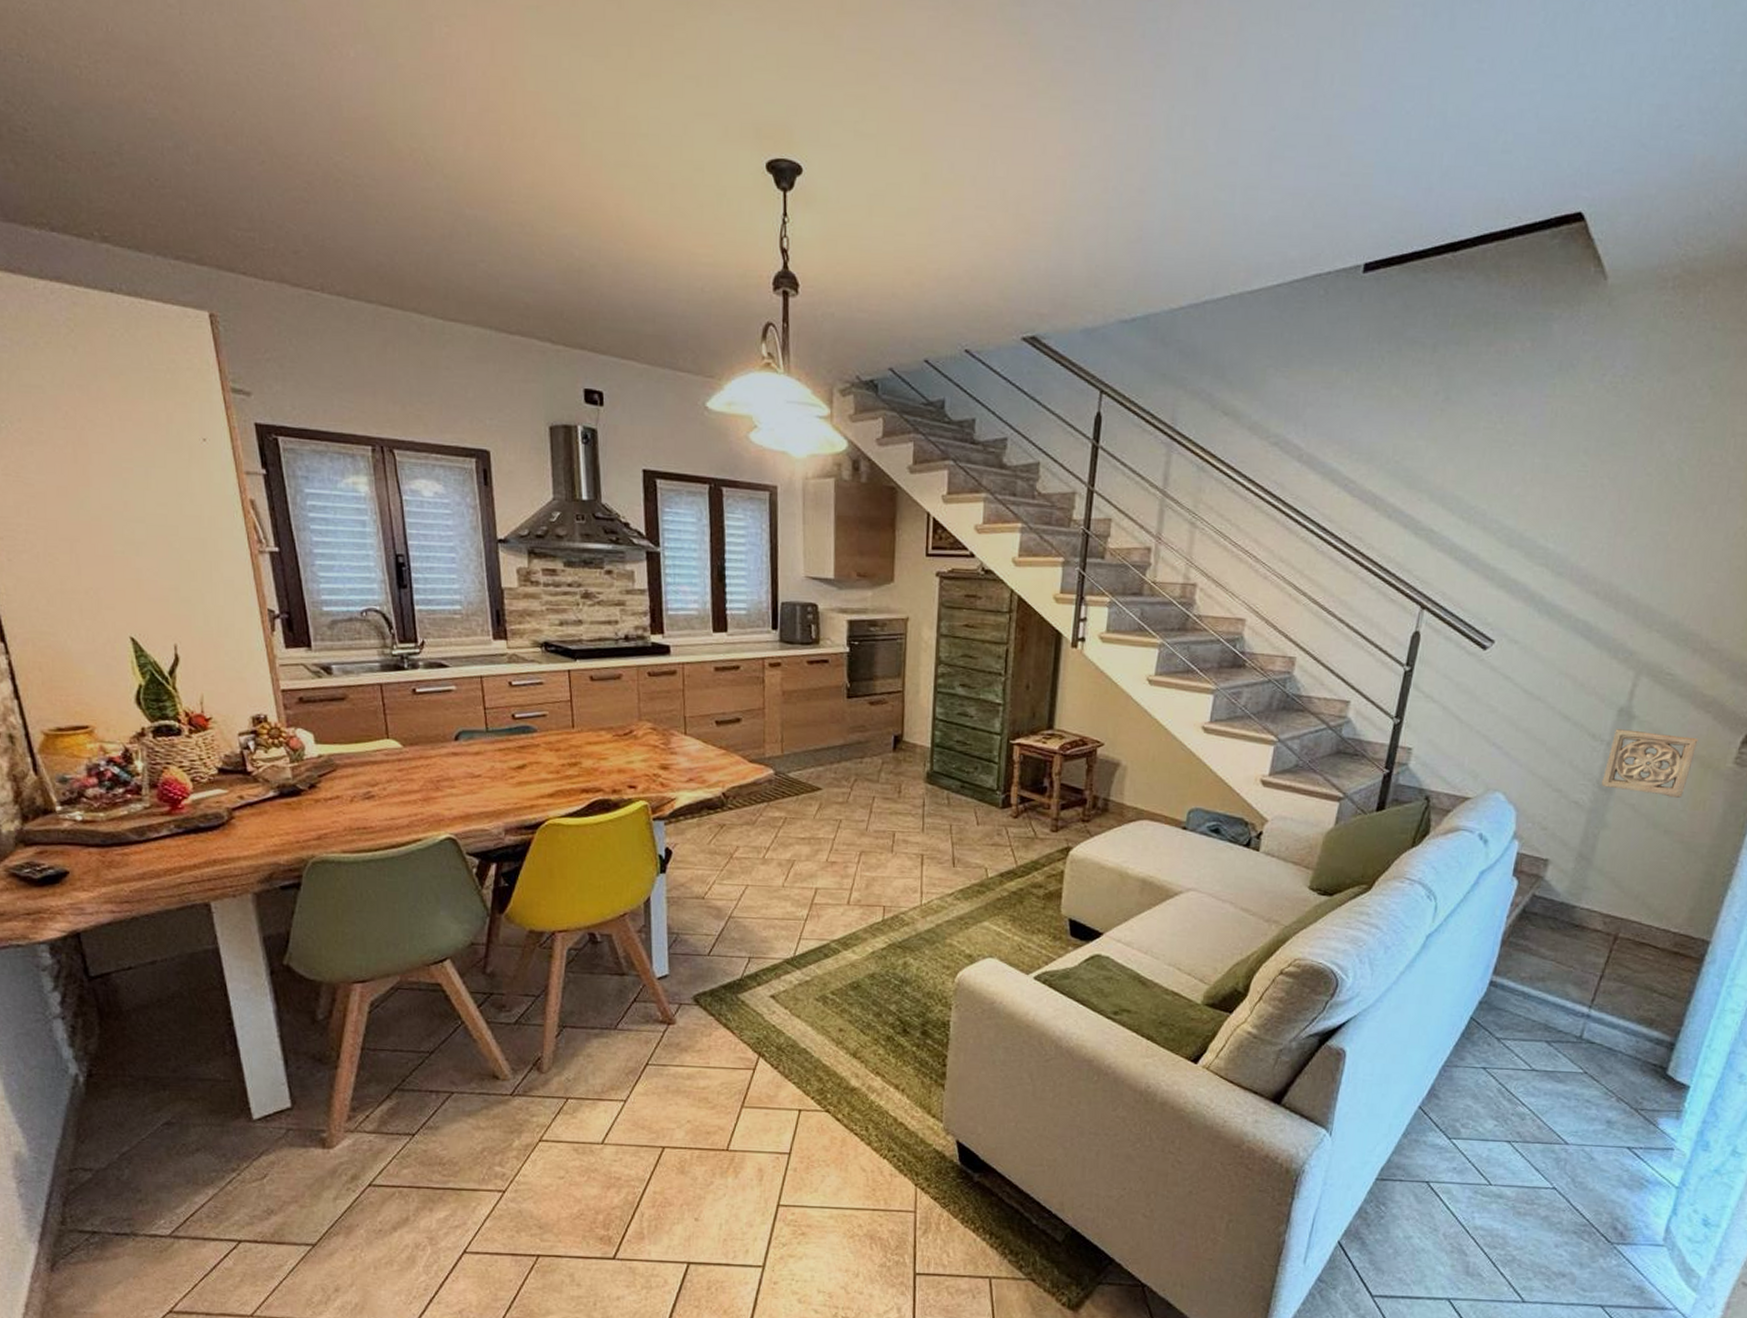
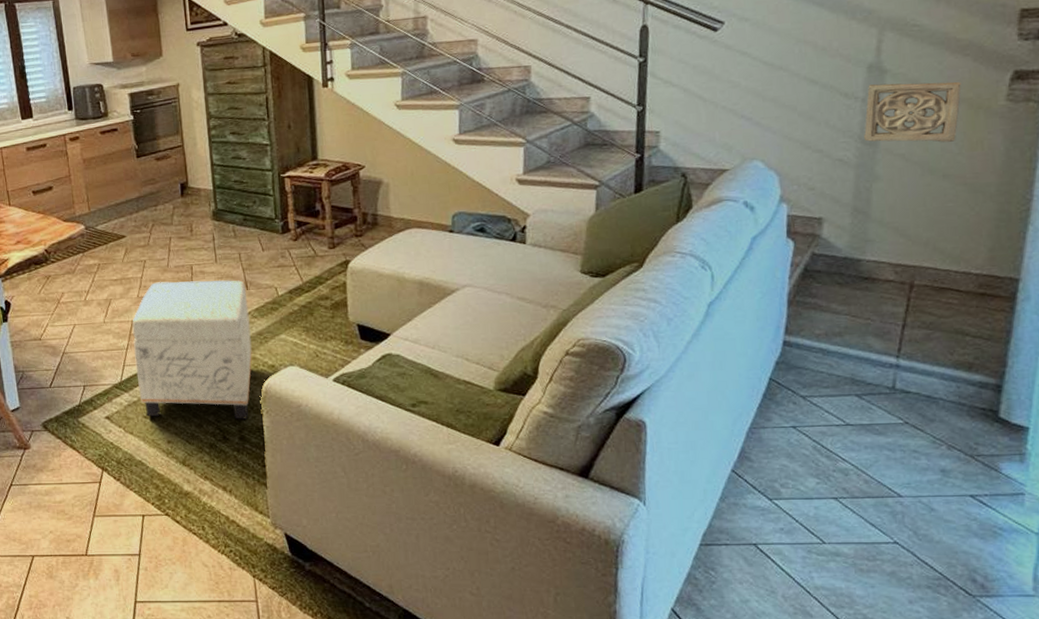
ottoman: none [813,847,953,1012] -> present [132,280,253,419]

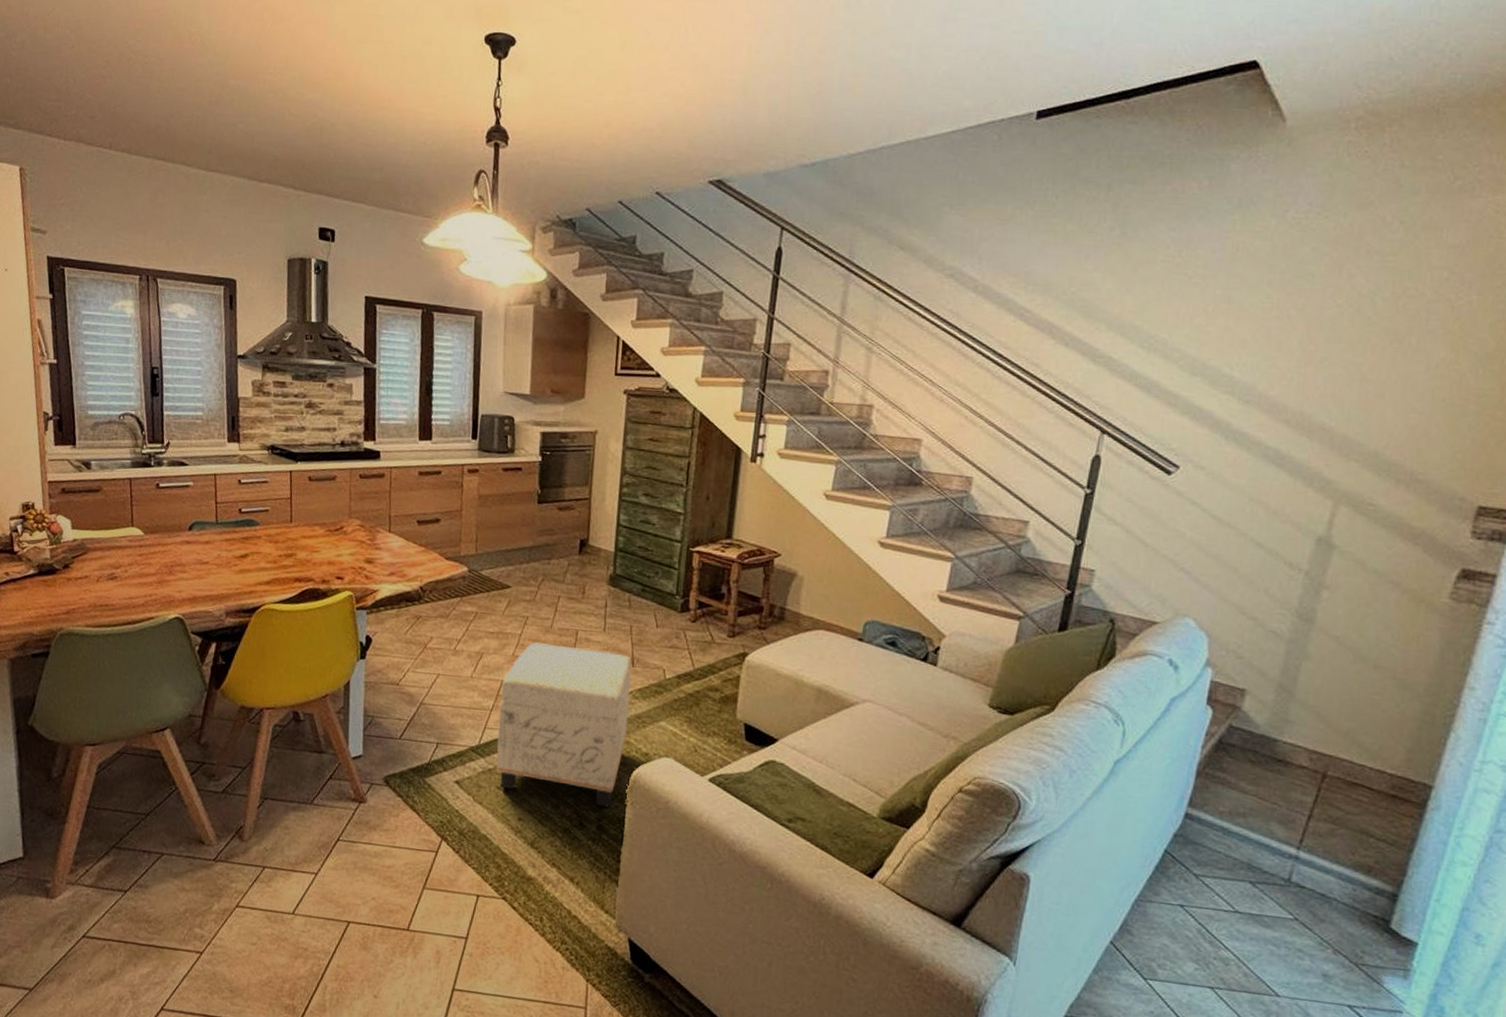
wall ornament: present [864,81,961,143] -> none [1301,558,1408,632]

